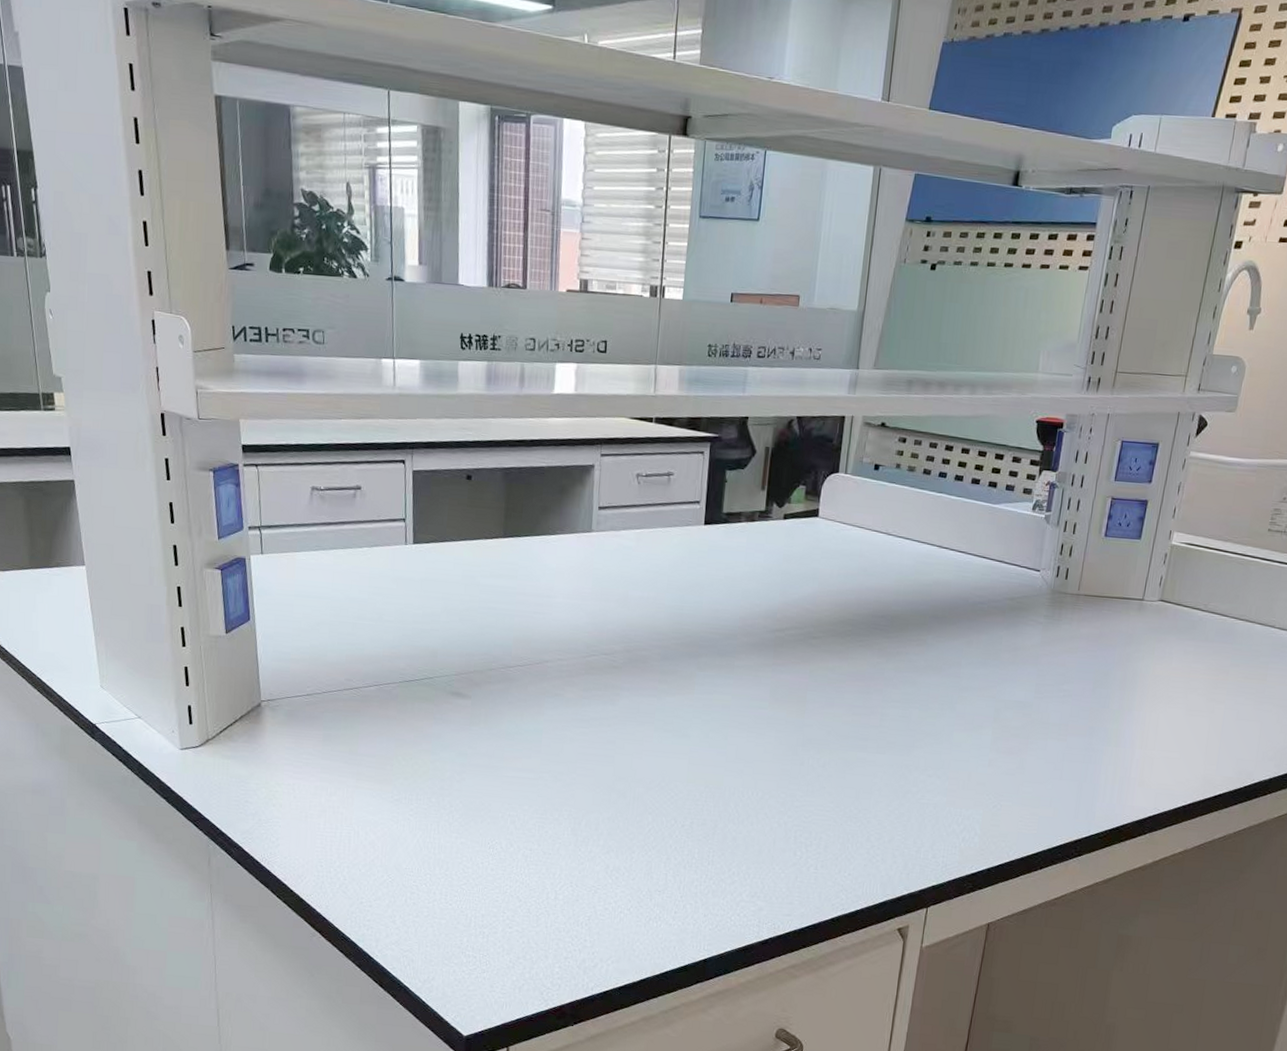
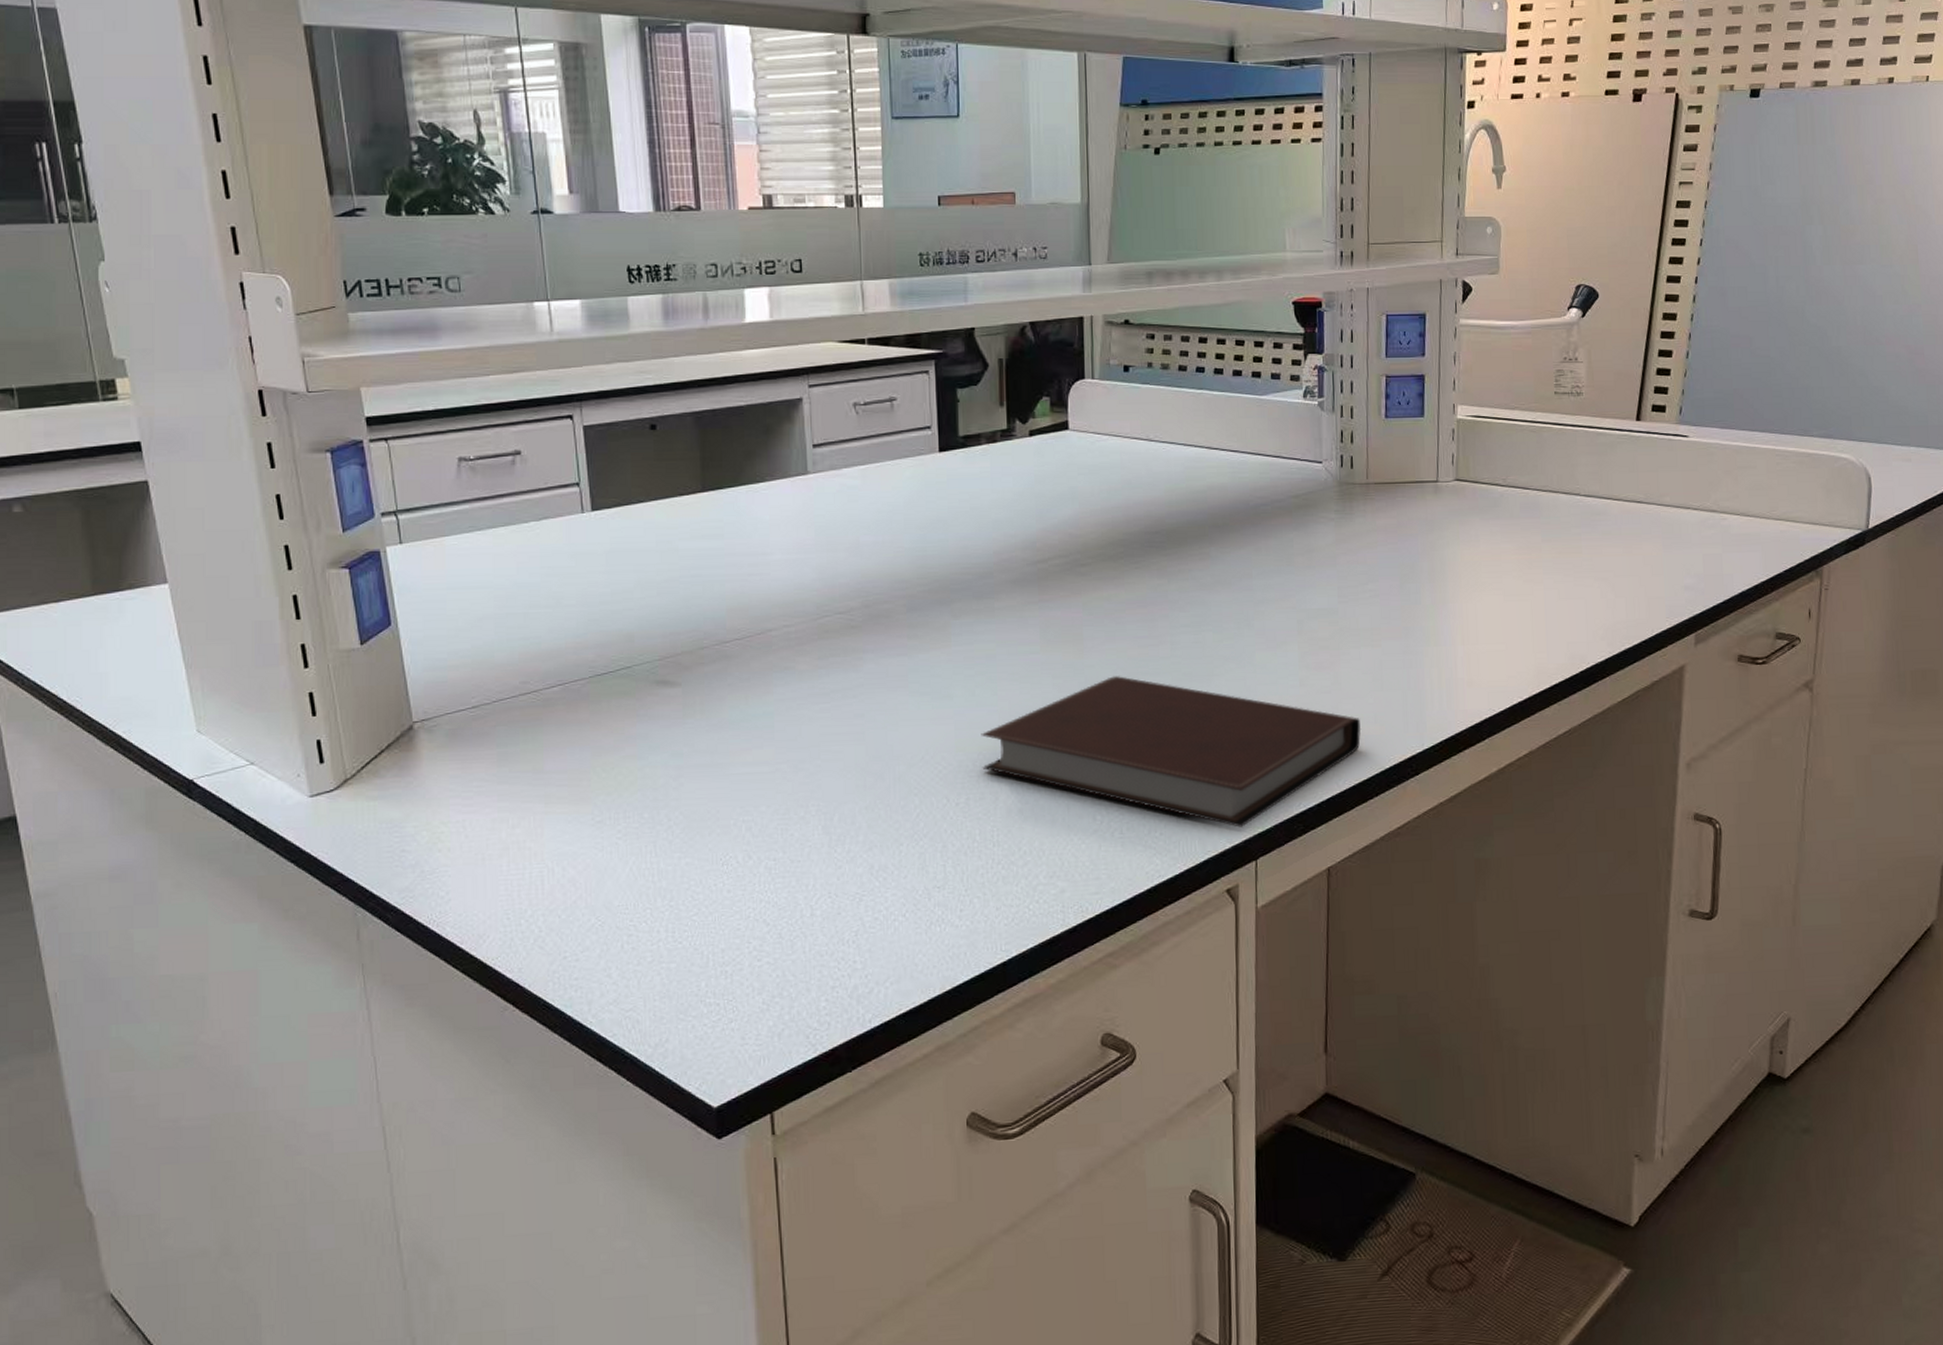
notebook: none [707,736,1037,879] -> present [981,676,1362,828]

